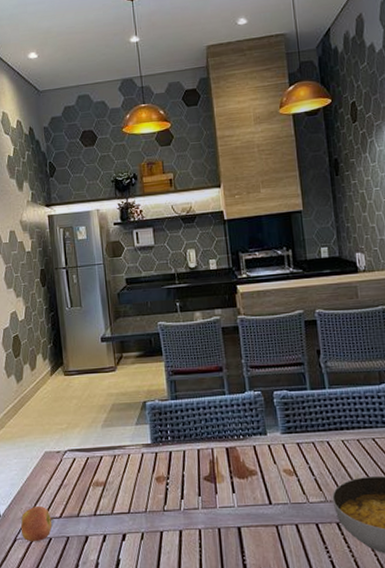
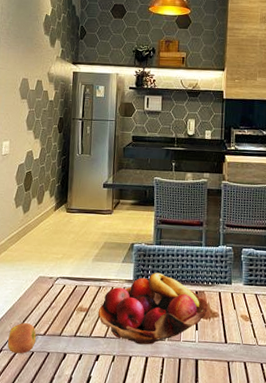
fruit basket: none [116,431,244,517] -> present [97,272,209,345]

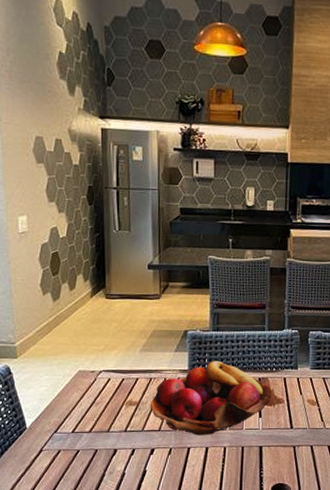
apple: present [8,322,38,354] -> none [48,420,83,453]

